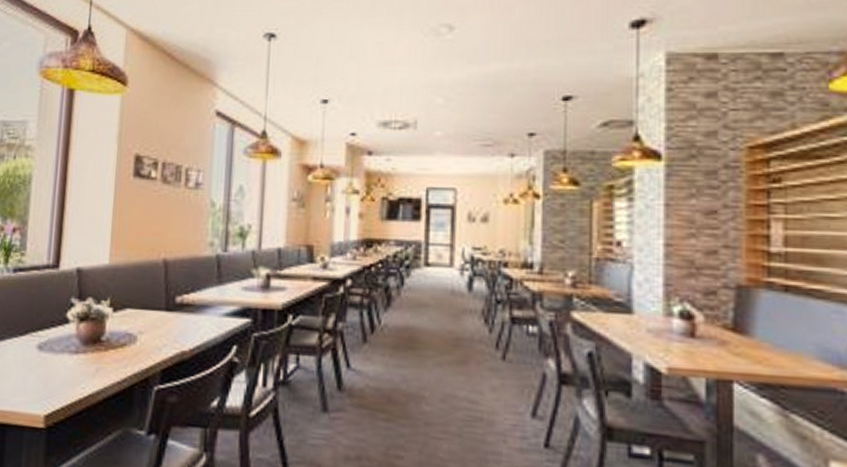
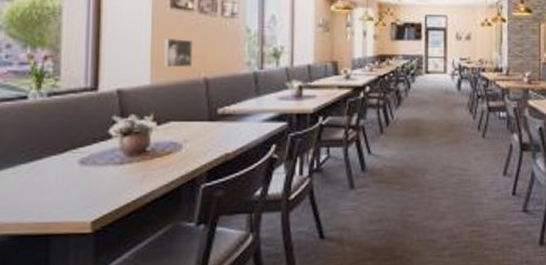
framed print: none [124,211,155,246] -> present [163,38,194,68]

